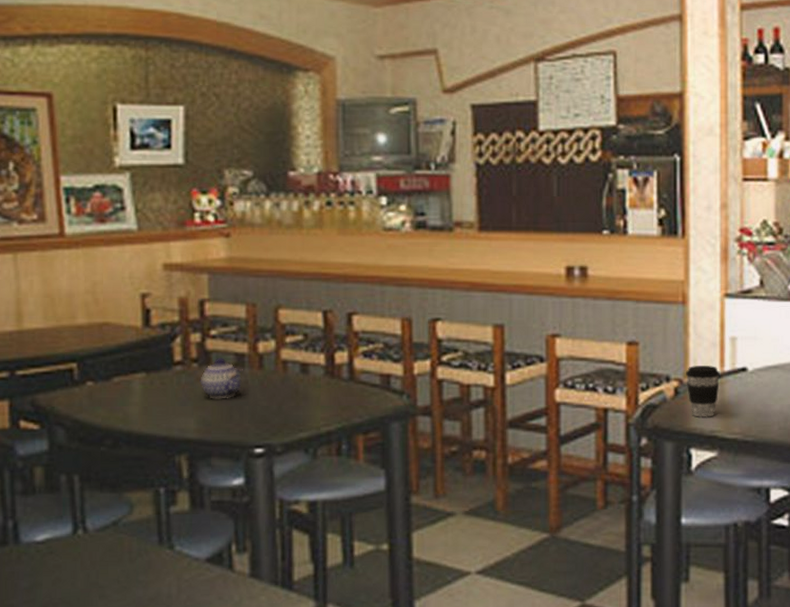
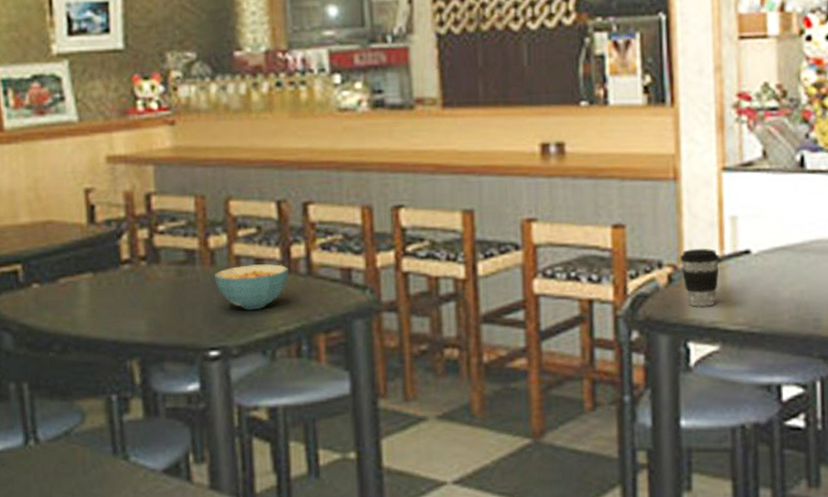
teapot: present [200,358,243,399] -> none [149,255,194,299]
cereal bowl: none [261,369,332,411] -> present [213,264,289,310]

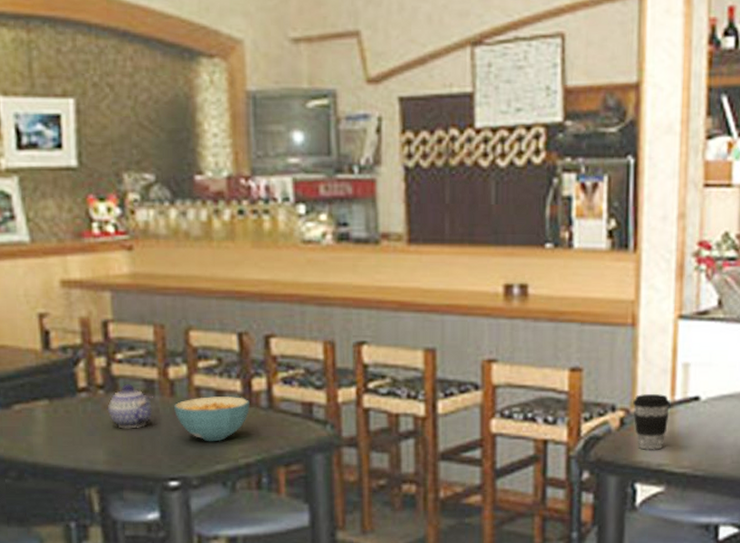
teapot: none [149,255,194,299] -> present [107,384,153,429]

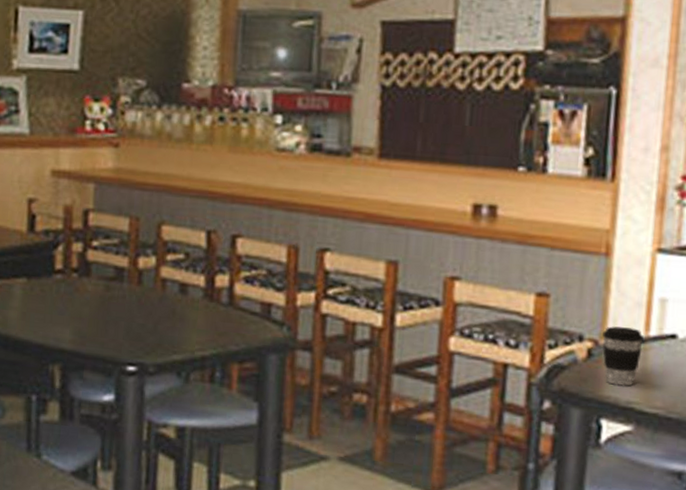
teapot: present [107,384,153,429] -> none [78,270,122,312]
cereal bowl: present [173,397,250,442] -> none [139,288,211,332]

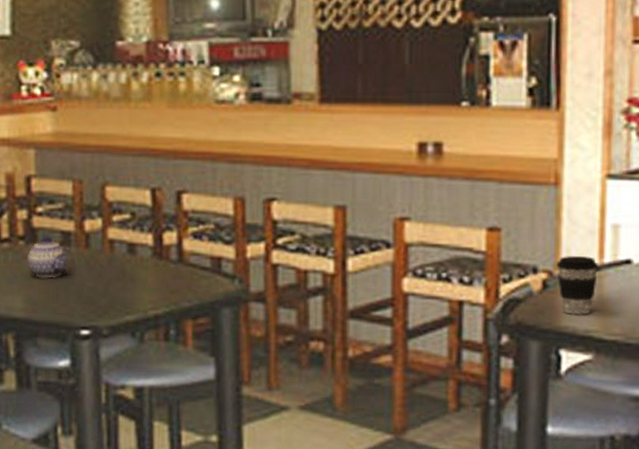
teapot: none [78,270,122,312] -> present [26,236,69,278]

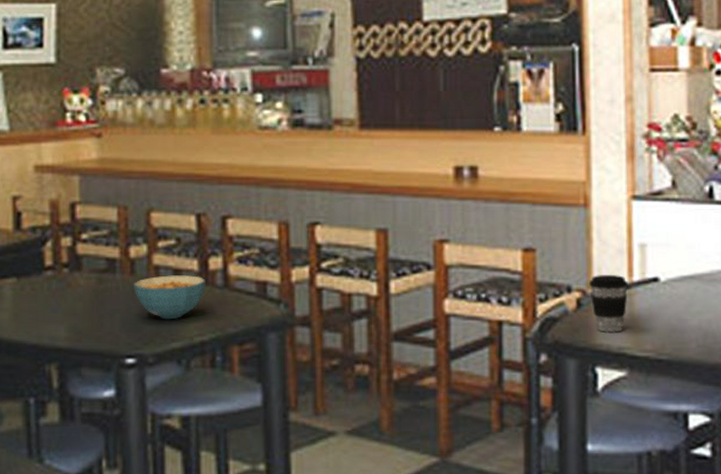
teapot: present [26,236,69,278] -> none [70,263,114,306]
cereal bowl: none [87,249,160,293] -> present [133,275,206,320]

